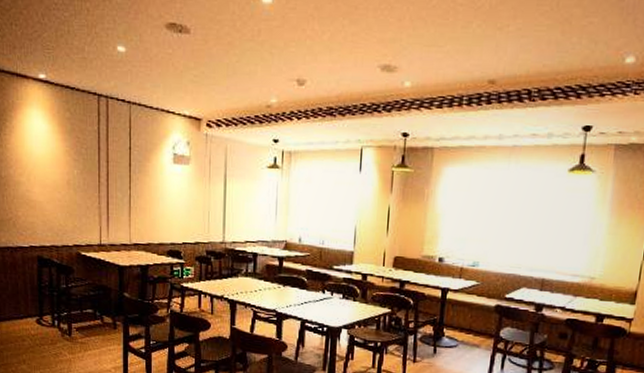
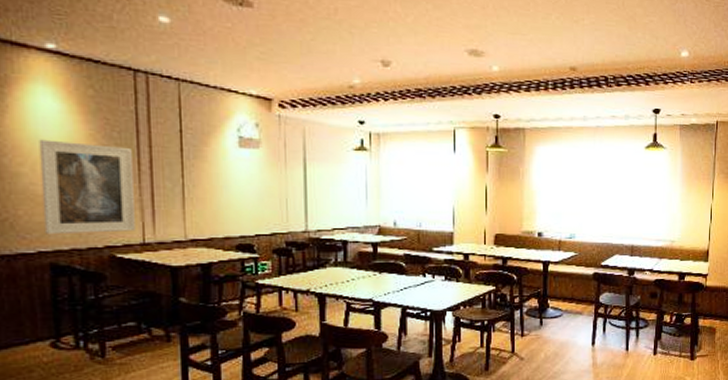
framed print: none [33,154,95,234] -> present [39,139,135,235]

